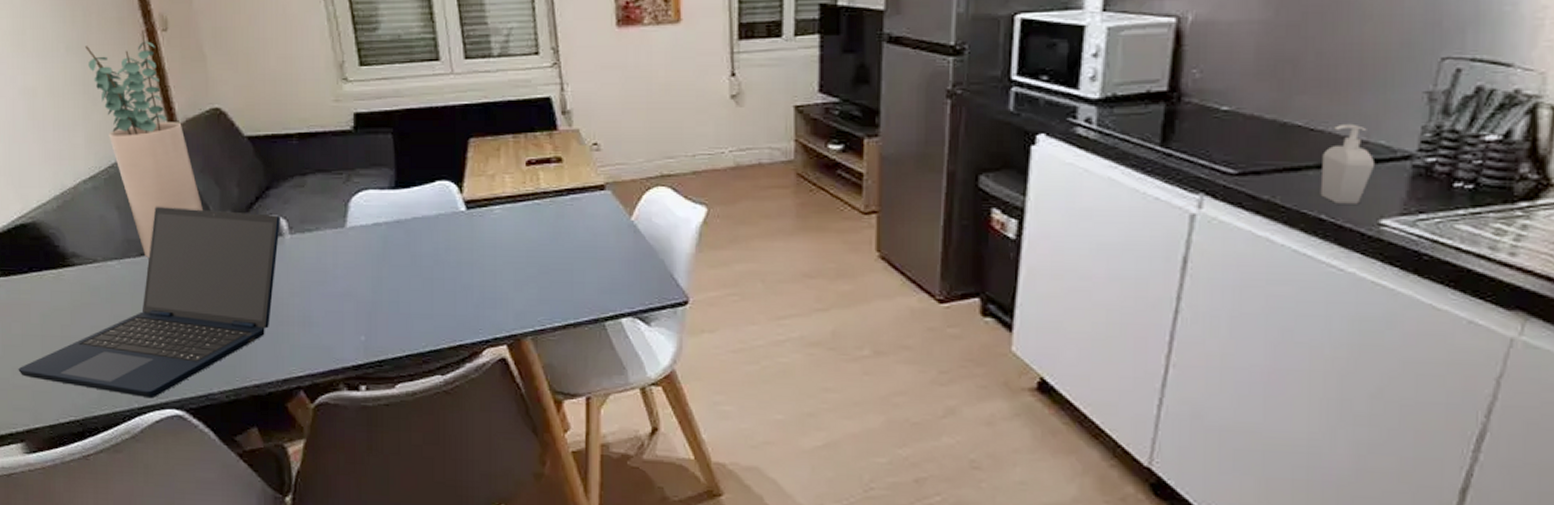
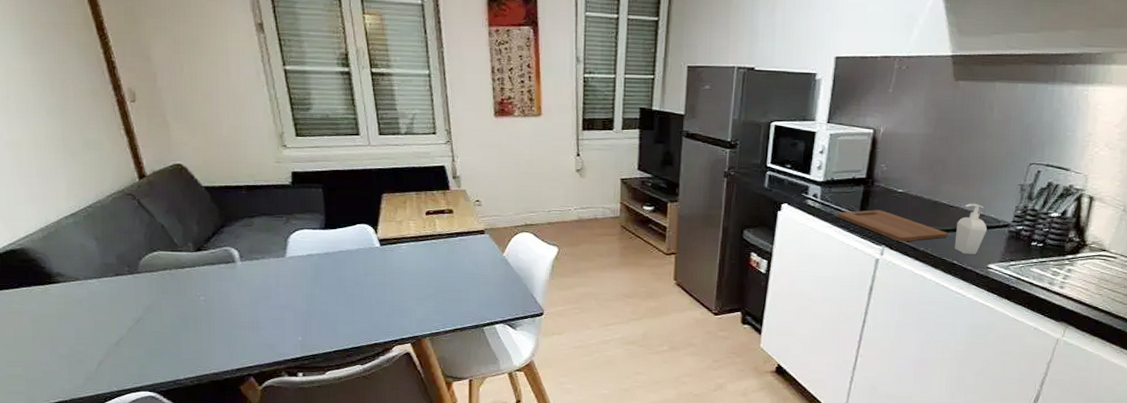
laptop: present [18,206,280,399] -> none [12,238,233,384]
vase: present [84,29,203,259] -> none [63,100,168,278]
cutting board: none [1124,139,1307,187] -> present [837,210,947,242]

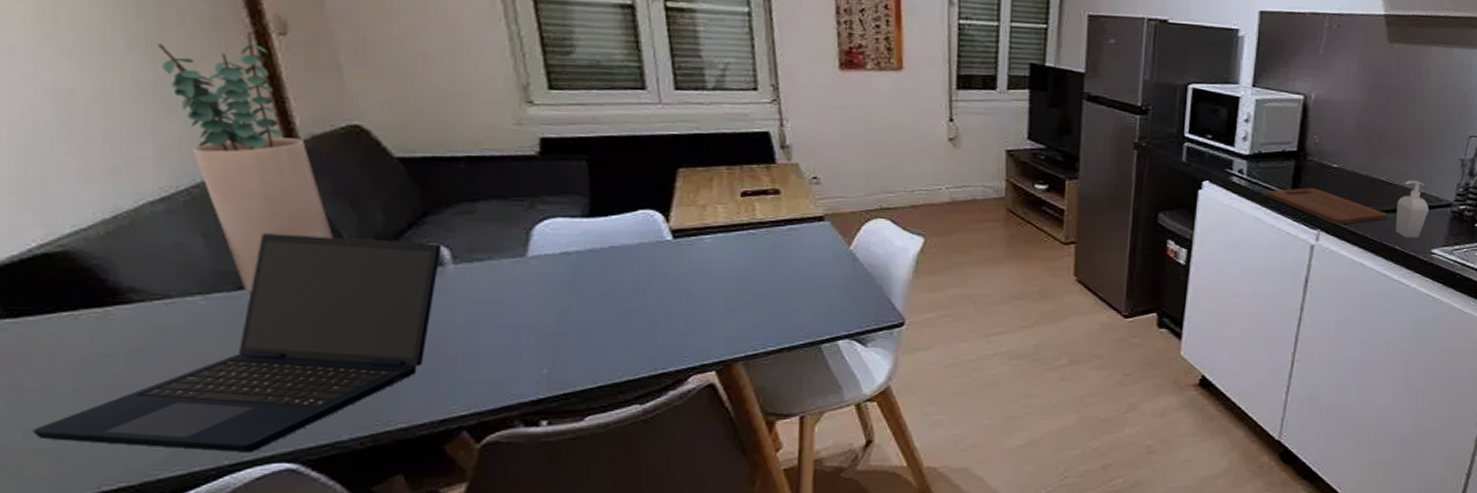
laptop: none [12,238,233,384] -> present [32,232,441,453]
vase: none [63,100,168,278] -> present [156,31,333,293]

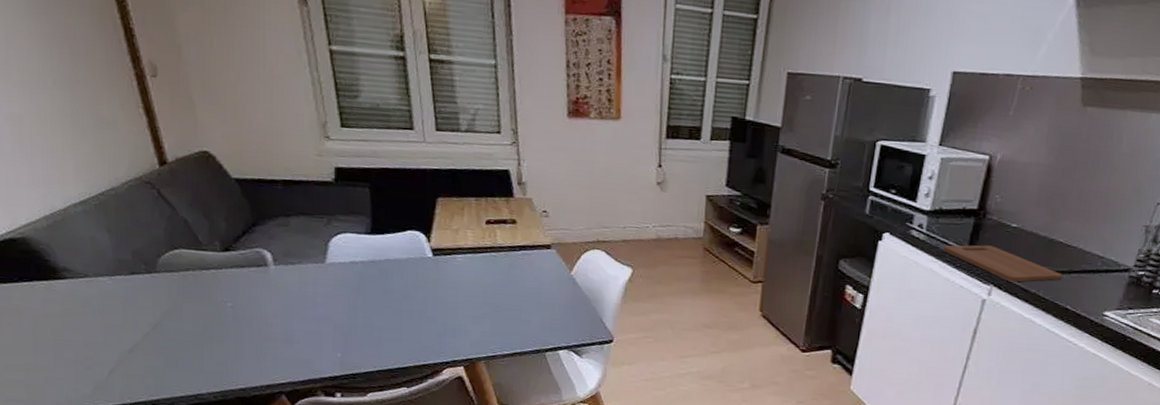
laptop: present [32,232,441,453] -> none [10,232,265,396]
vase: present [156,31,333,293] -> none [72,73,192,277]
soap bottle: present [1395,180,1430,238] -> none [1068,243,1107,300]

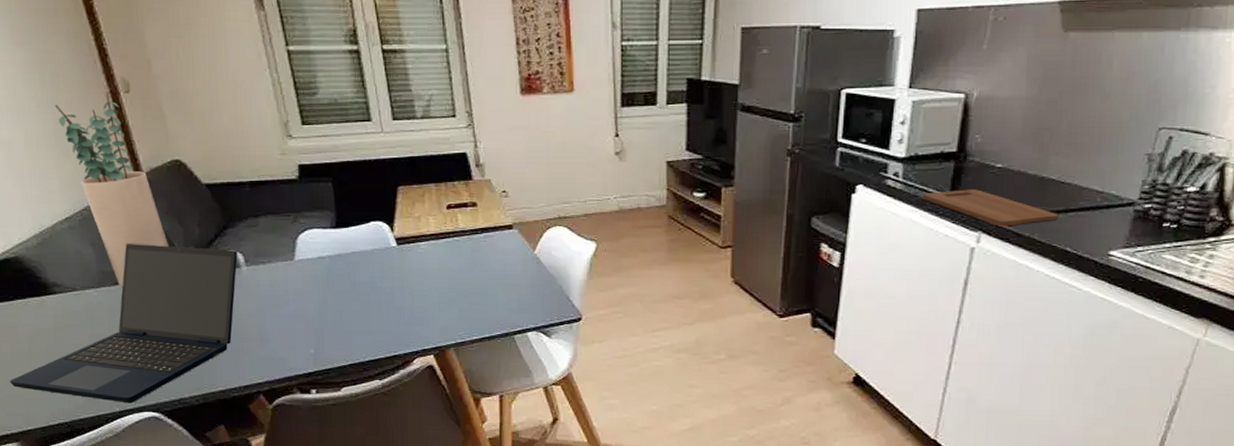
laptop: none [10,232,265,396] -> present [10,243,238,404]
vase: none [72,73,192,277] -> present [54,91,169,287]

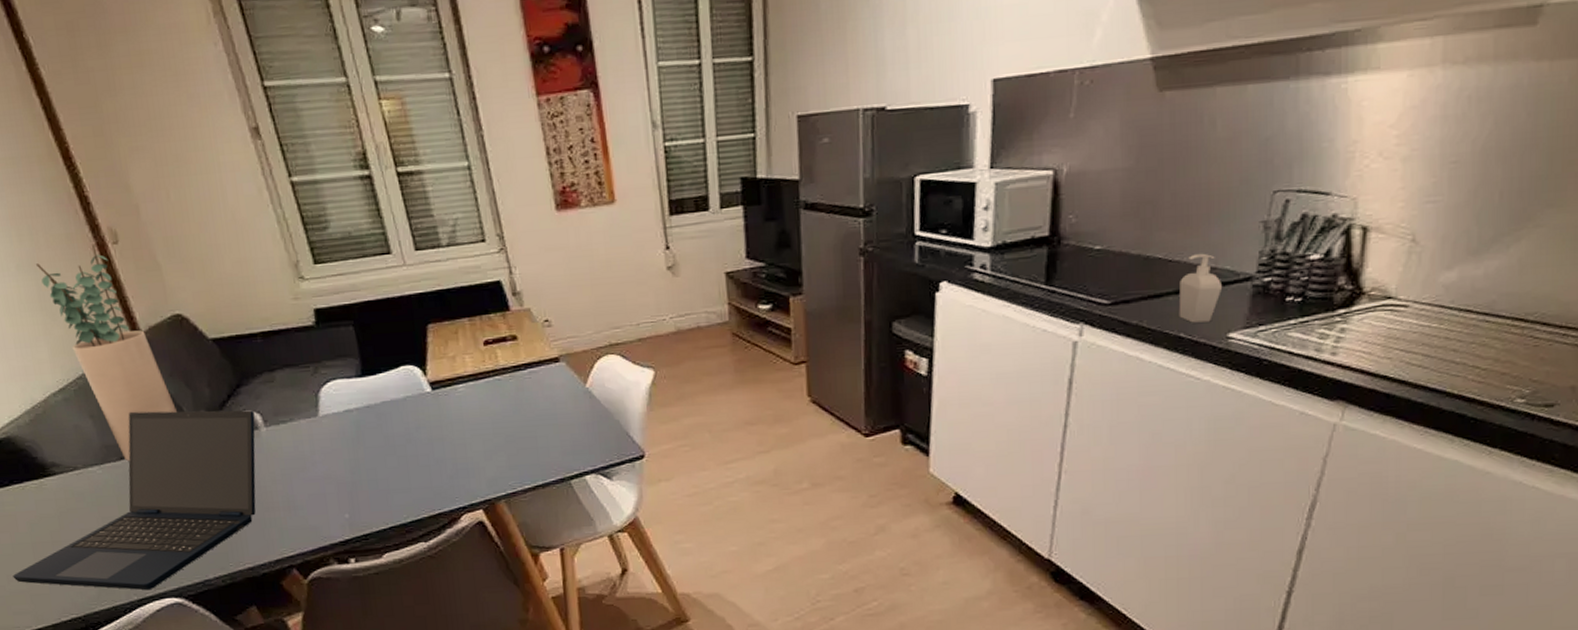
cutting board: present [923,189,1058,227] -> none [1015,276,1168,316]
soap bottle: none [1066,178,1108,239] -> present [1178,253,1223,323]

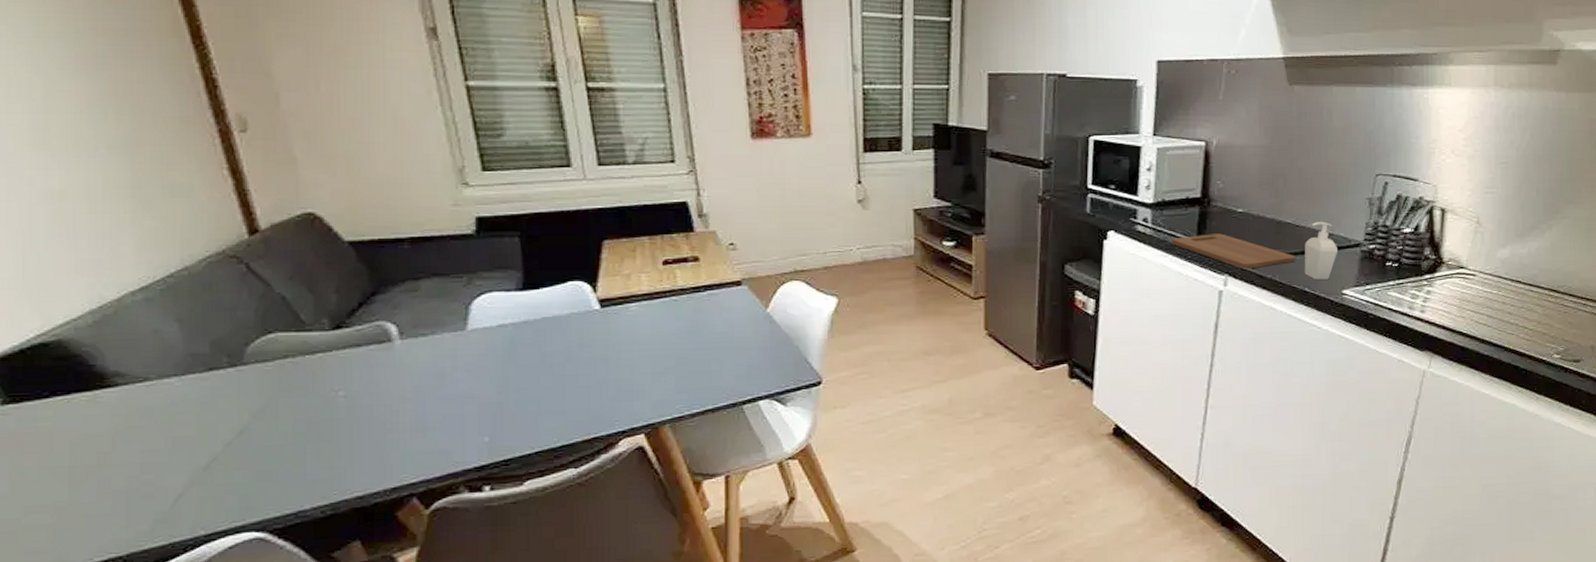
laptop: present [13,410,256,591] -> none [33,316,389,524]
vase: present [35,243,177,462] -> none [134,130,292,373]
cutting board: none [1015,276,1168,316] -> present [1171,233,1295,269]

